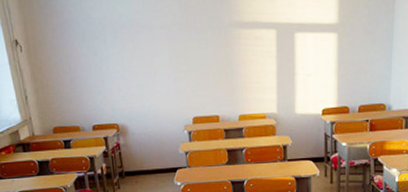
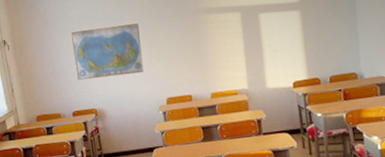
world map: none [93,33,171,92] -> present [71,23,144,80]

